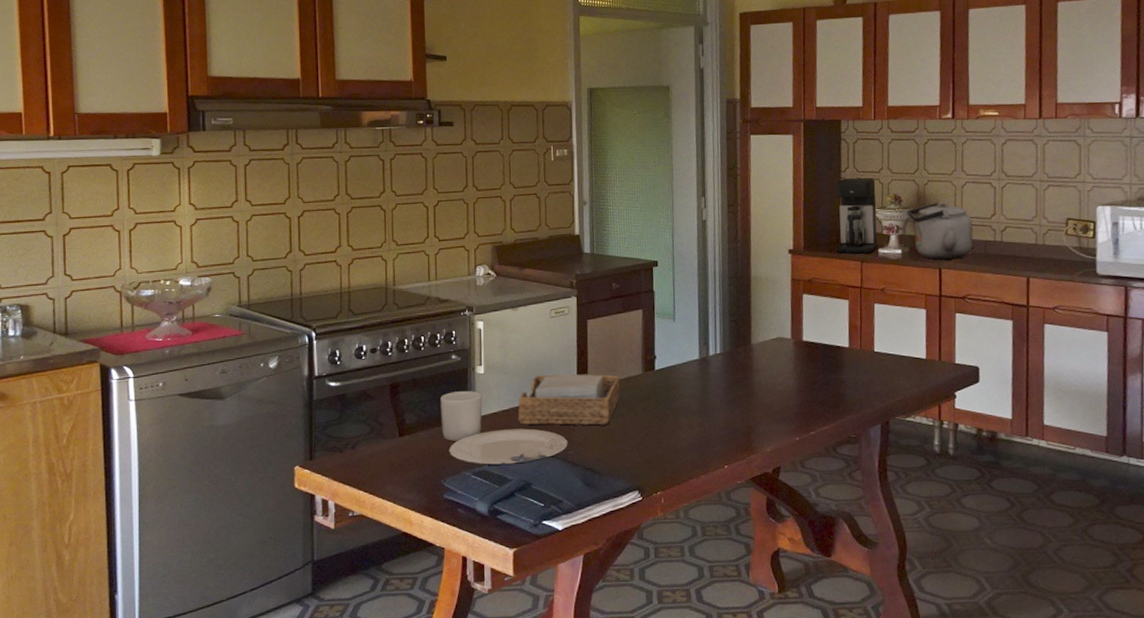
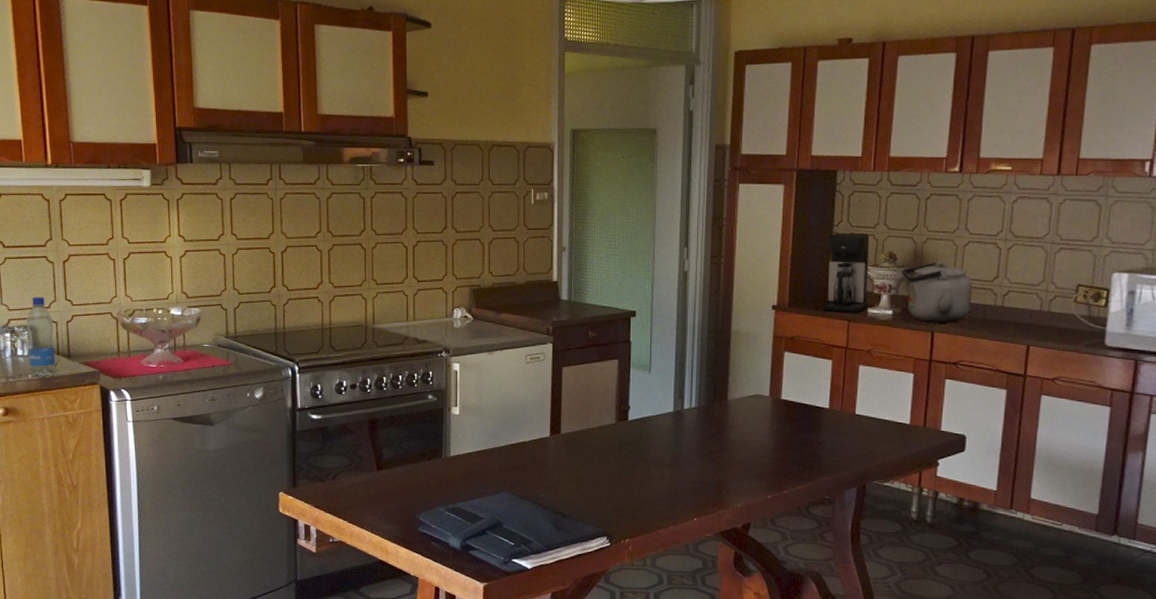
bottle: none [19,272,52,359] -> present [26,296,56,378]
mug: present [440,391,483,442] -> none [417,430,457,478]
plate: present [449,428,568,466] -> none [424,469,539,505]
napkin holder: present [517,373,620,426] -> none [490,419,592,472]

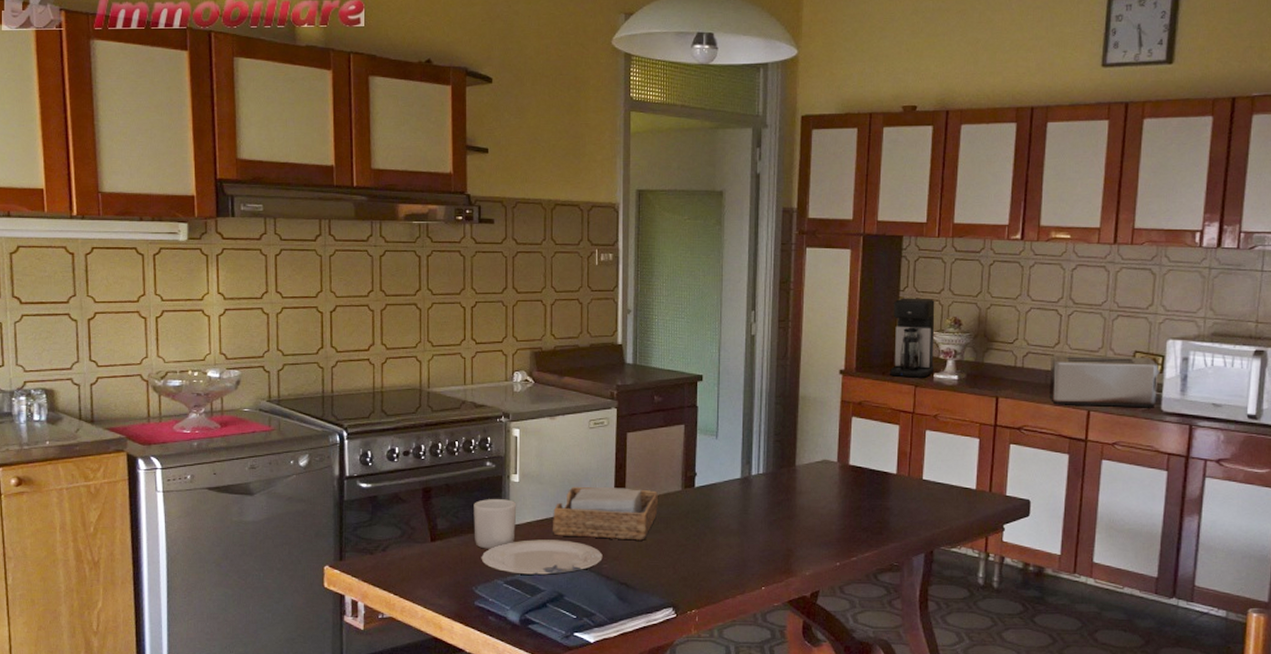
bottle: present [26,296,56,378] -> none [44,357,77,445]
mug: none [417,430,457,478] -> present [474,499,517,549]
plate: none [424,469,539,505] -> present [481,539,603,576]
napkin holder: none [490,419,592,472] -> present [552,486,658,541]
kettle: present [902,261,972,323] -> none [967,327,1034,388]
toaster: none [987,289,1104,343] -> present [1049,355,1160,408]

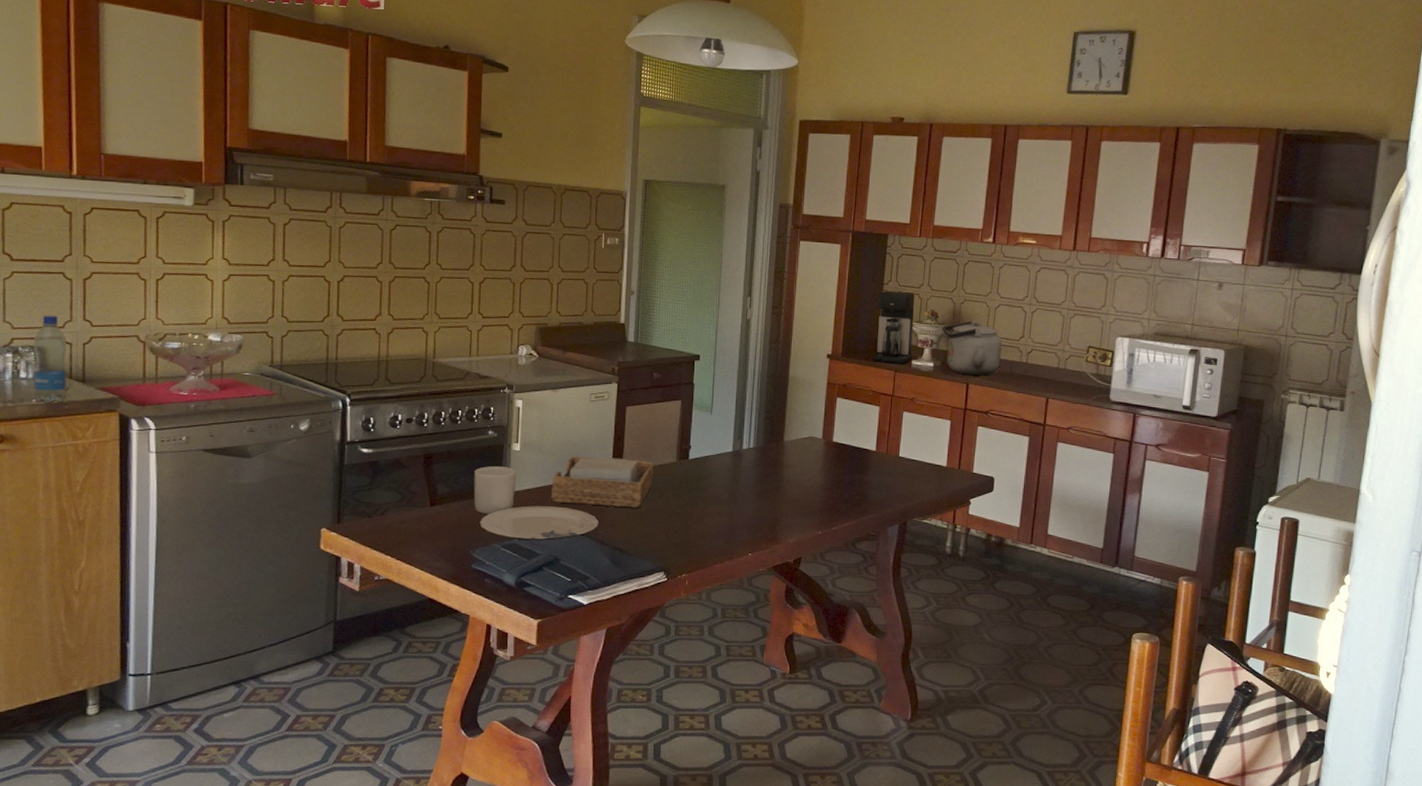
bottle: none [44,357,77,445] -> present [33,315,67,404]
kettle: none [967,327,1034,388] -> present [943,321,1001,376]
toaster: present [1049,355,1160,408] -> none [1013,347,1110,397]

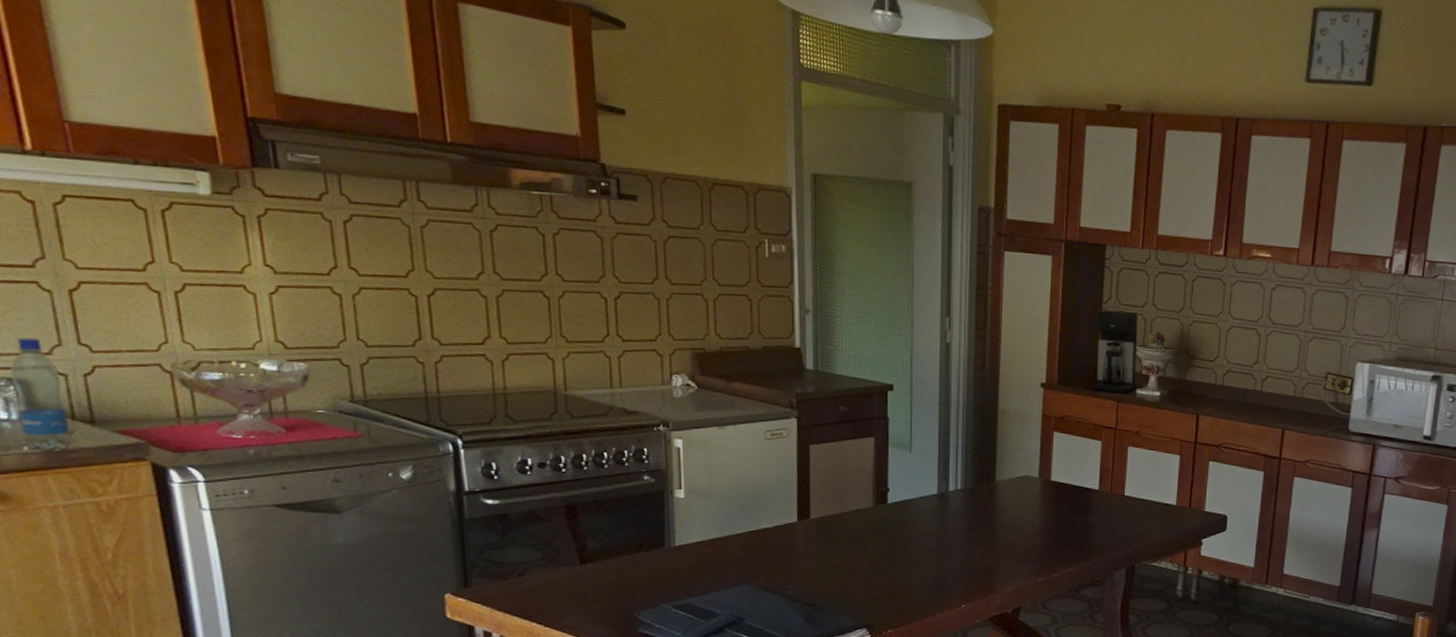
mug: present [473,466,517,514] -> none [631,517,684,572]
plate: present [479,506,599,541] -> none [643,560,787,599]
napkin holder: present [550,456,654,508] -> none [726,502,847,560]
kettle: present [943,321,1001,376] -> none [1169,344,1234,406]

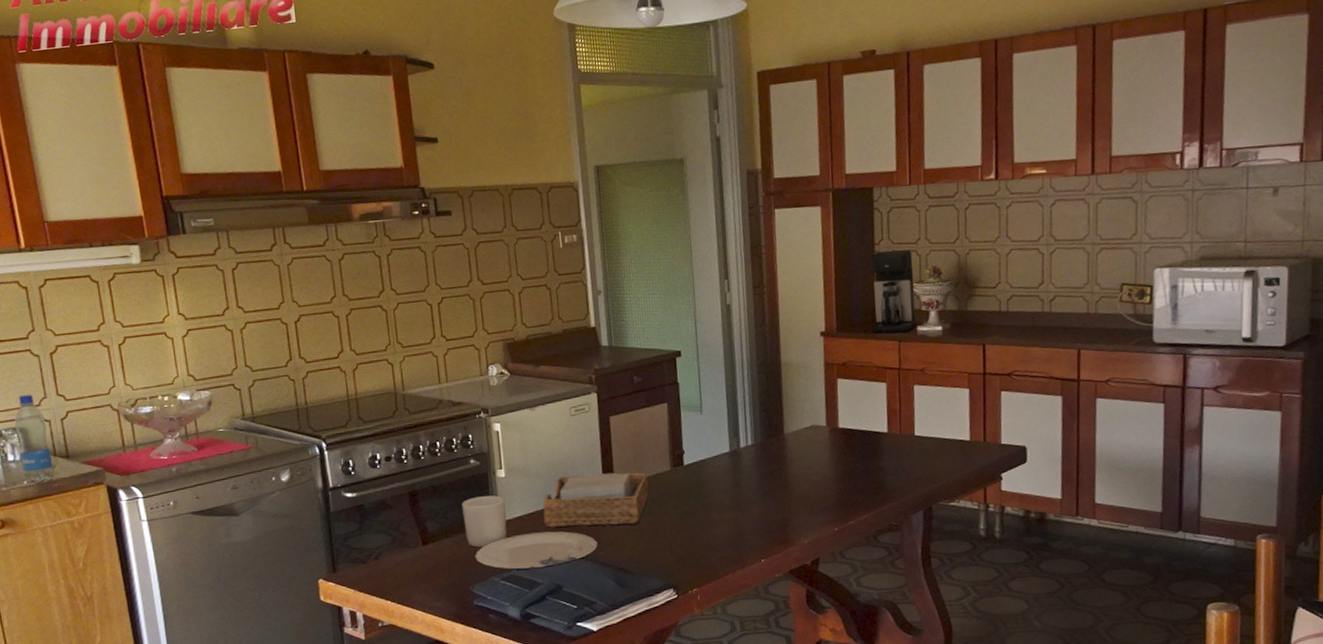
mug: none [631,517,684,572] -> present [462,495,508,548]
plate: none [643,560,787,599] -> present [475,531,598,570]
napkin holder: none [726,502,847,560] -> present [542,472,649,528]

